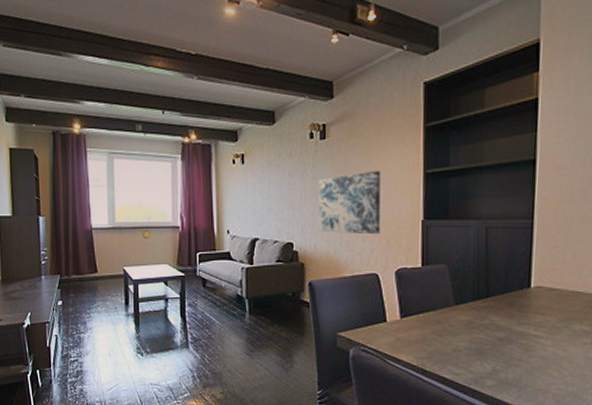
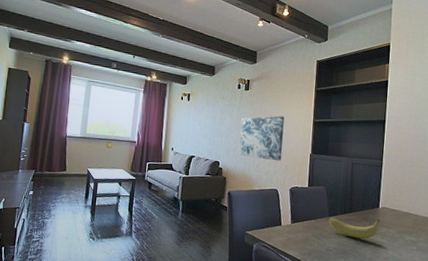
fruit: none [454,304,533,332] -> present [328,217,380,239]

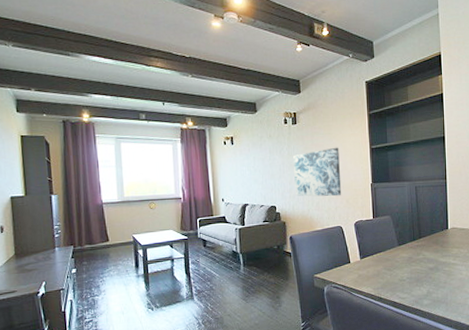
fruit: present [328,217,380,239] -> none [398,241,451,264]

